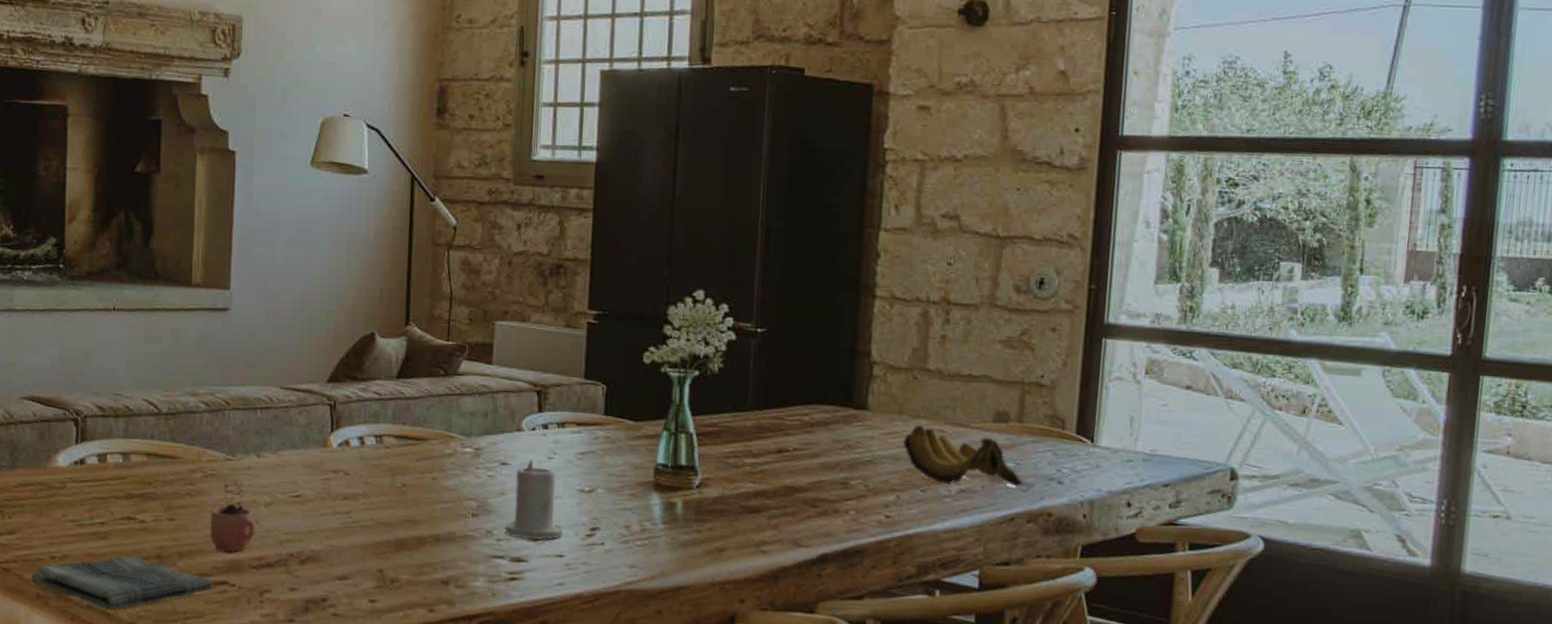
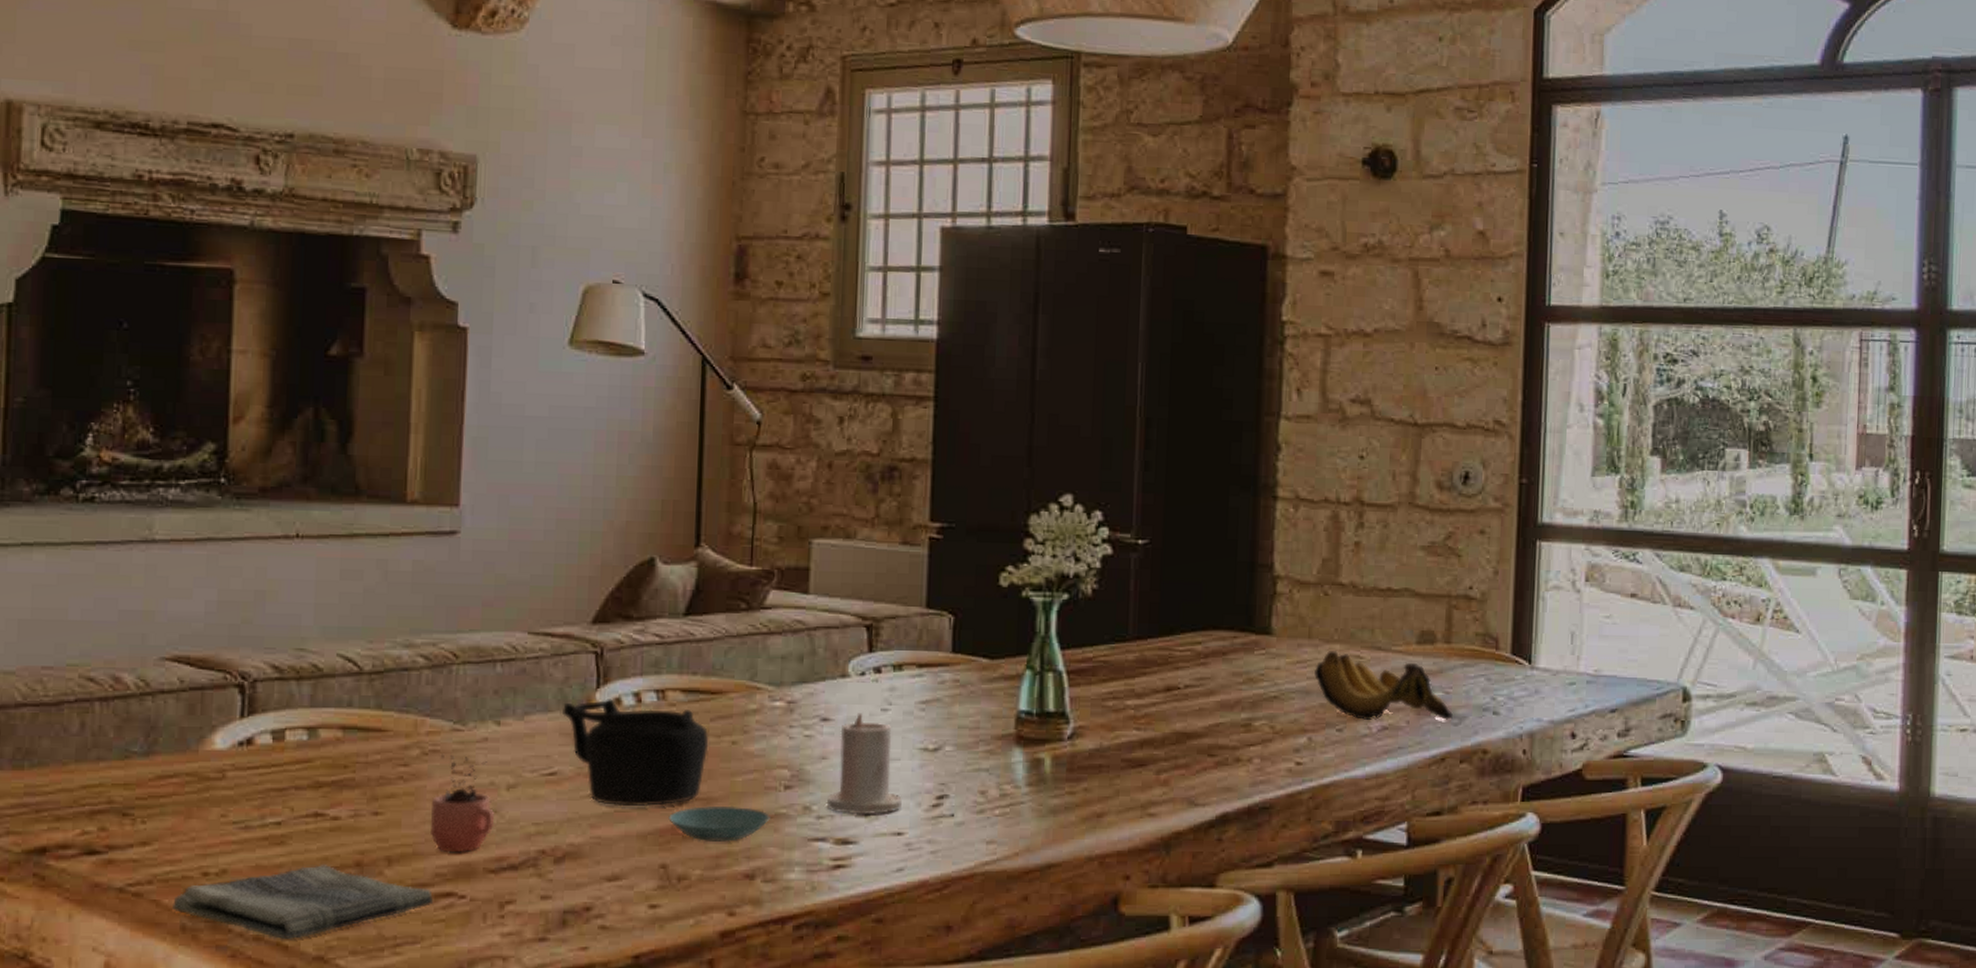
teapot: none [305,440,415,525] -> present [561,699,709,807]
saucer: none [384,526,461,555] -> present [668,805,770,842]

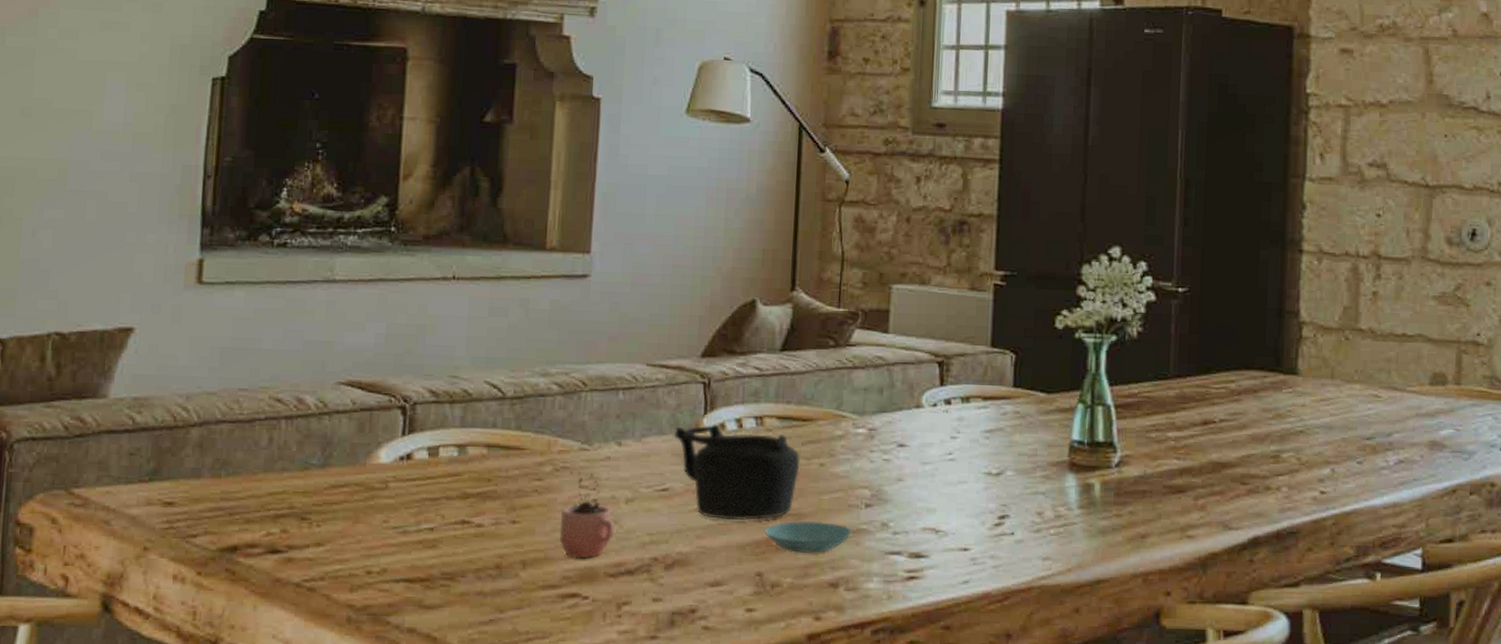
dish towel: present [172,865,434,940] -> none [340,566,561,633]
candle: present [826,713,902,815] -> none [901,440,968,532]
banana bunch: present [1314,651,1453,721] -> none [1337,390,1463,455]

